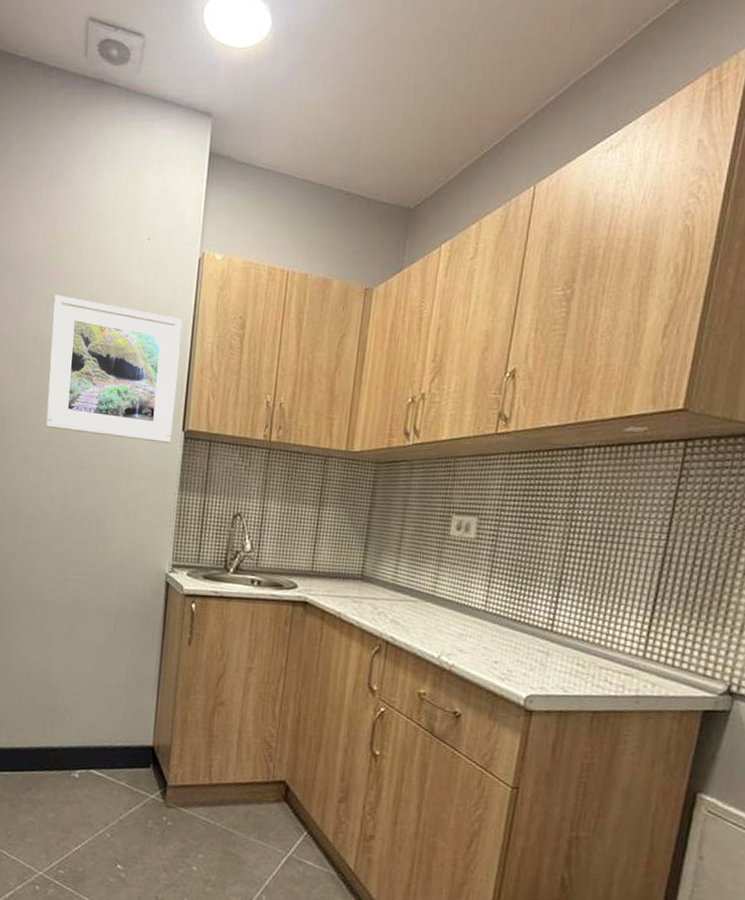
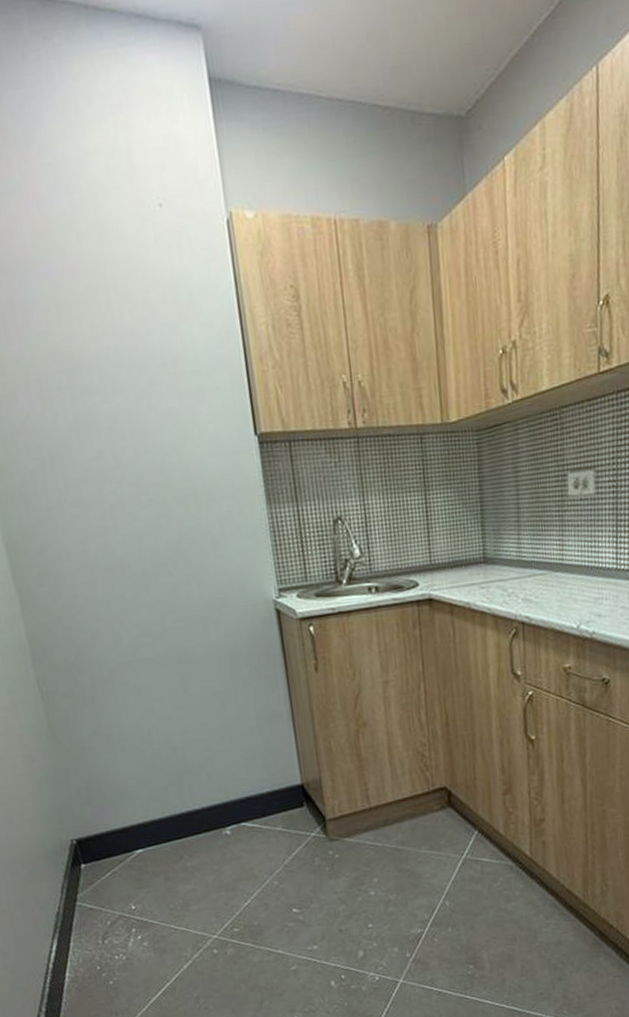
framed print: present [46,295,182,443] -> none [63,295,246,461]

